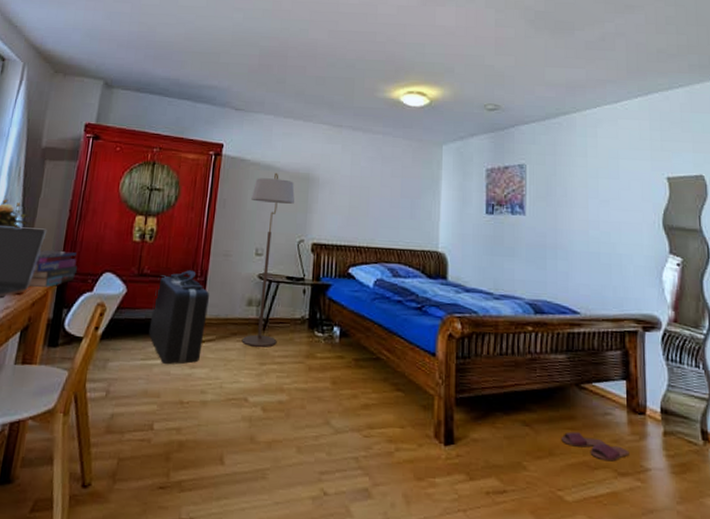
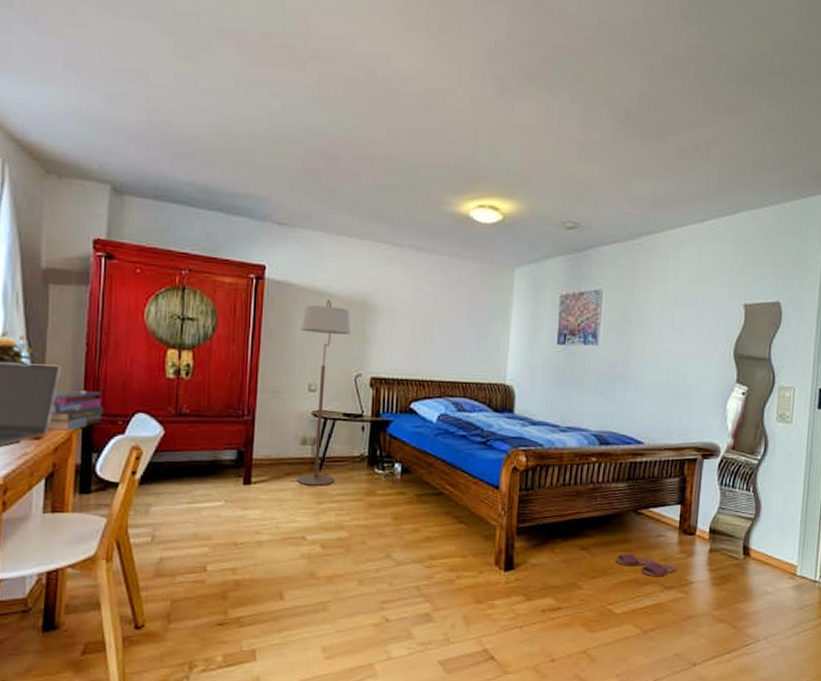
suitcase: present [148,270,210,365] -> none [193,409,260,508]

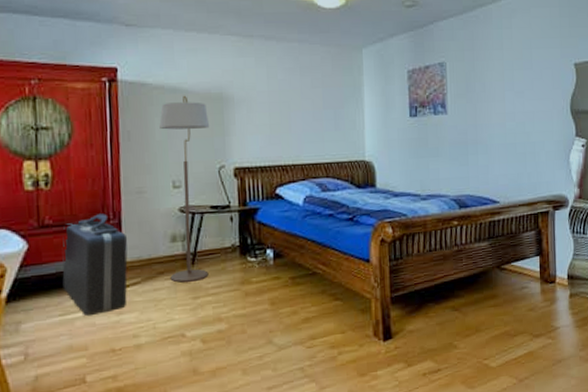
suitcase: none [193,409,260,508] -> present [62,213,128,317]
slippers: present [615,553,677,577] -> none [486,307,543,328]

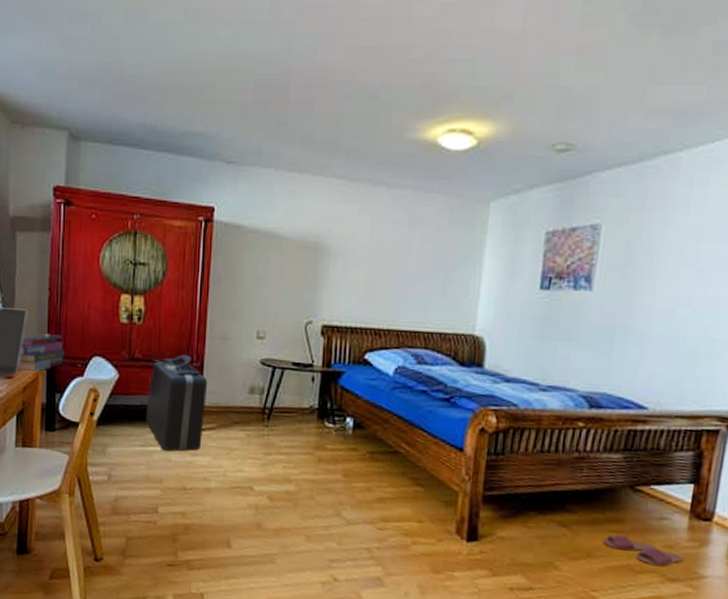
floor lamp: present [159,95,209,283] -> none [244,241,301,437]
slippers: none [486,307,543,328] -> present [603,535,685,567]

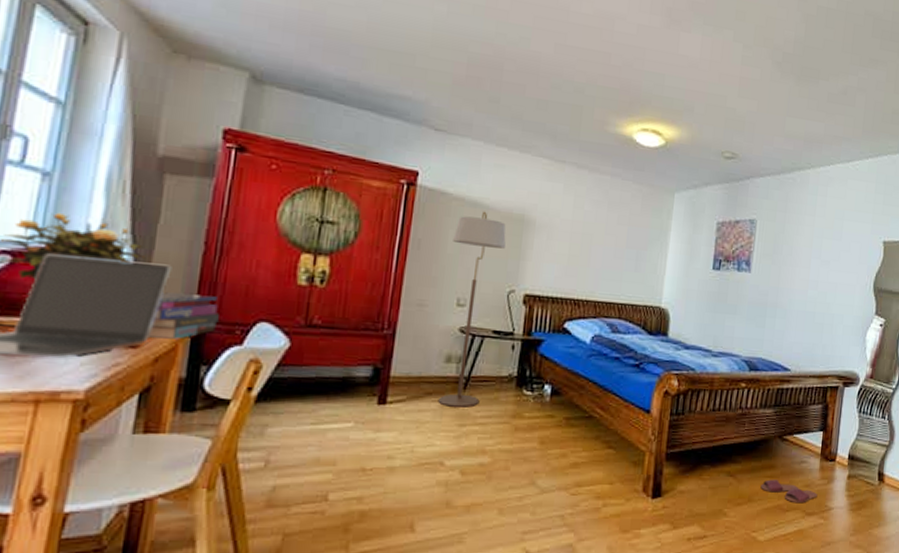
suitcase: present [145,354,208,452] -> none [320,321,400,430]
floor lamp: none [244,241,301,437] -> present [438,211,506,408]

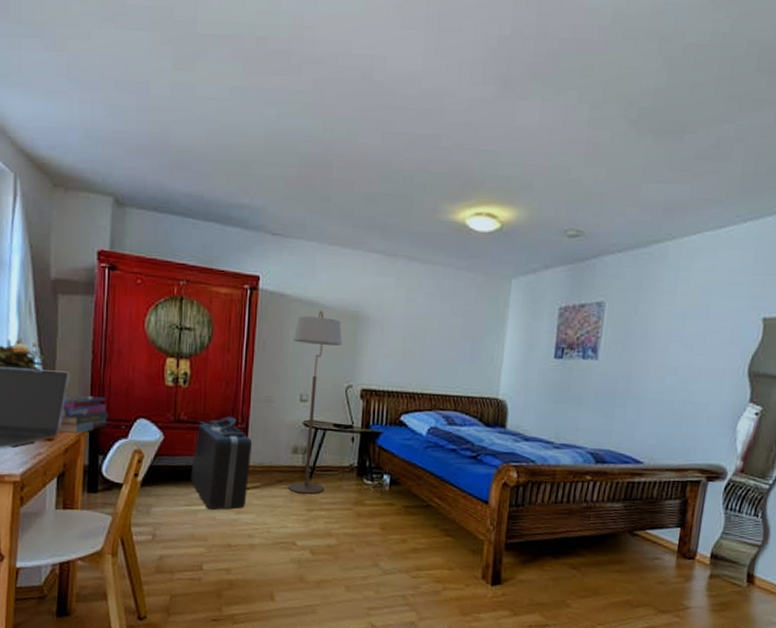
suitcase: none [320,321,400,430] -> present [191,416,253,511]
slippers: present [760,479,818,504] -> none [607,574,673,601]

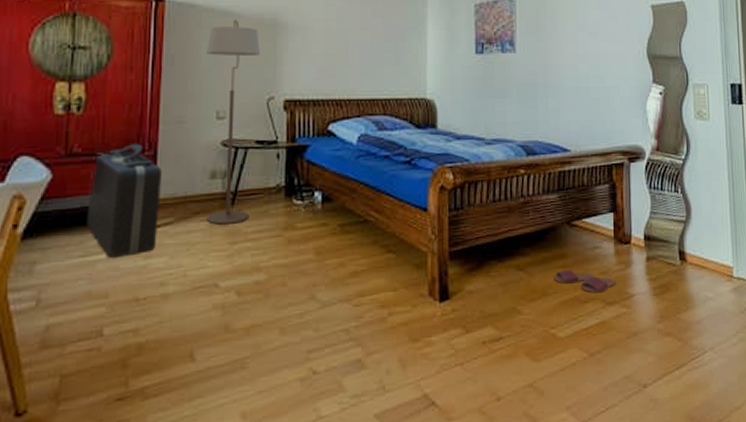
slippers: none [607,574,673,601] -> present [554,269,616,293]

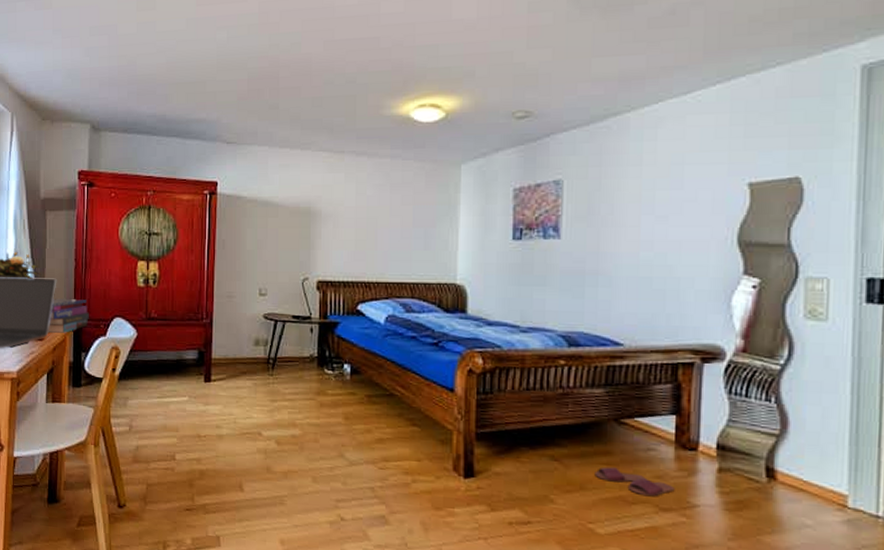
suitcase: present [86,144,163,259] -> none [162,313,217,403]
floor lamp: present [206,19,260,225] -> none [251,208,296,385]

